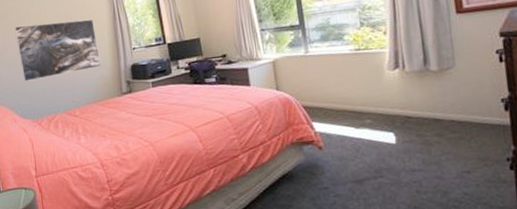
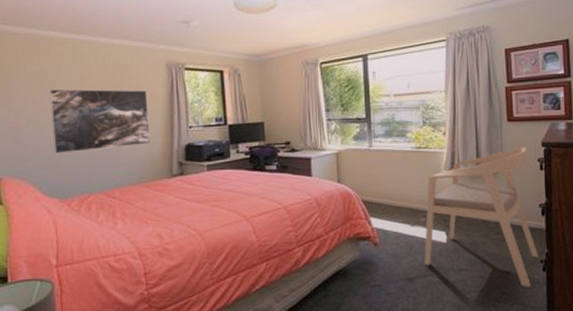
armchair: none [370,39,505,187] -> present [424,147,539,287]

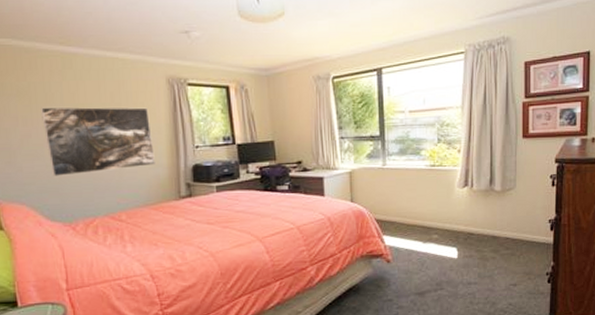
armchair: present [424,147,539,287] -> none [435,163,545,298]

